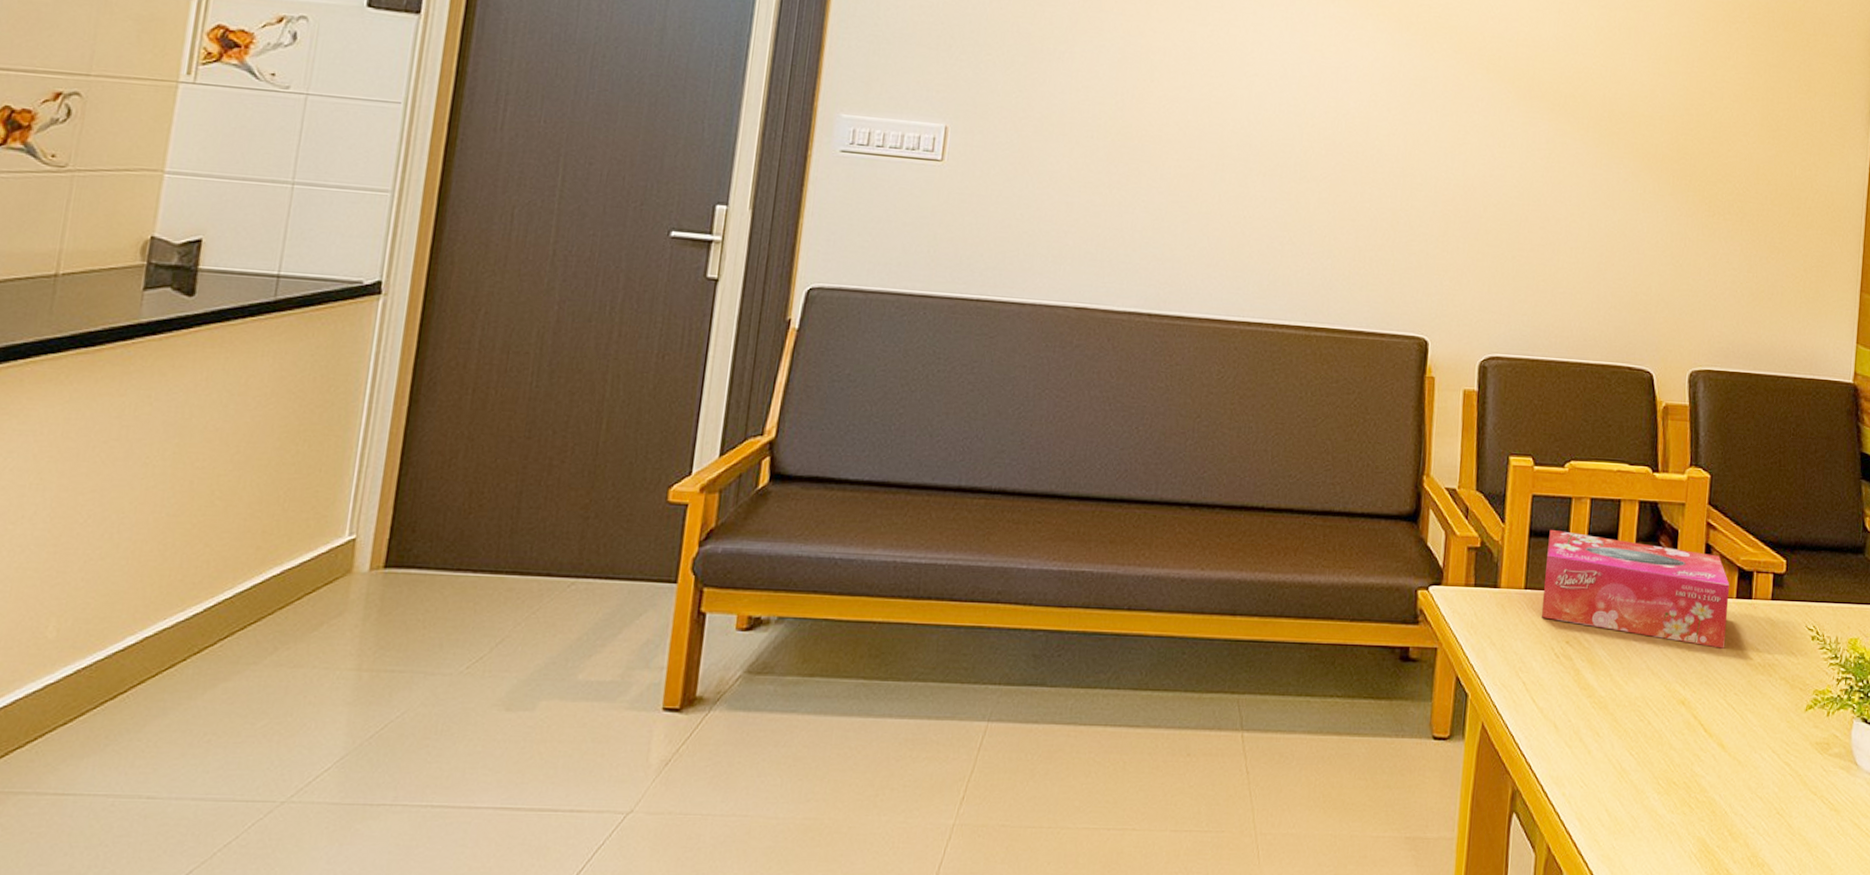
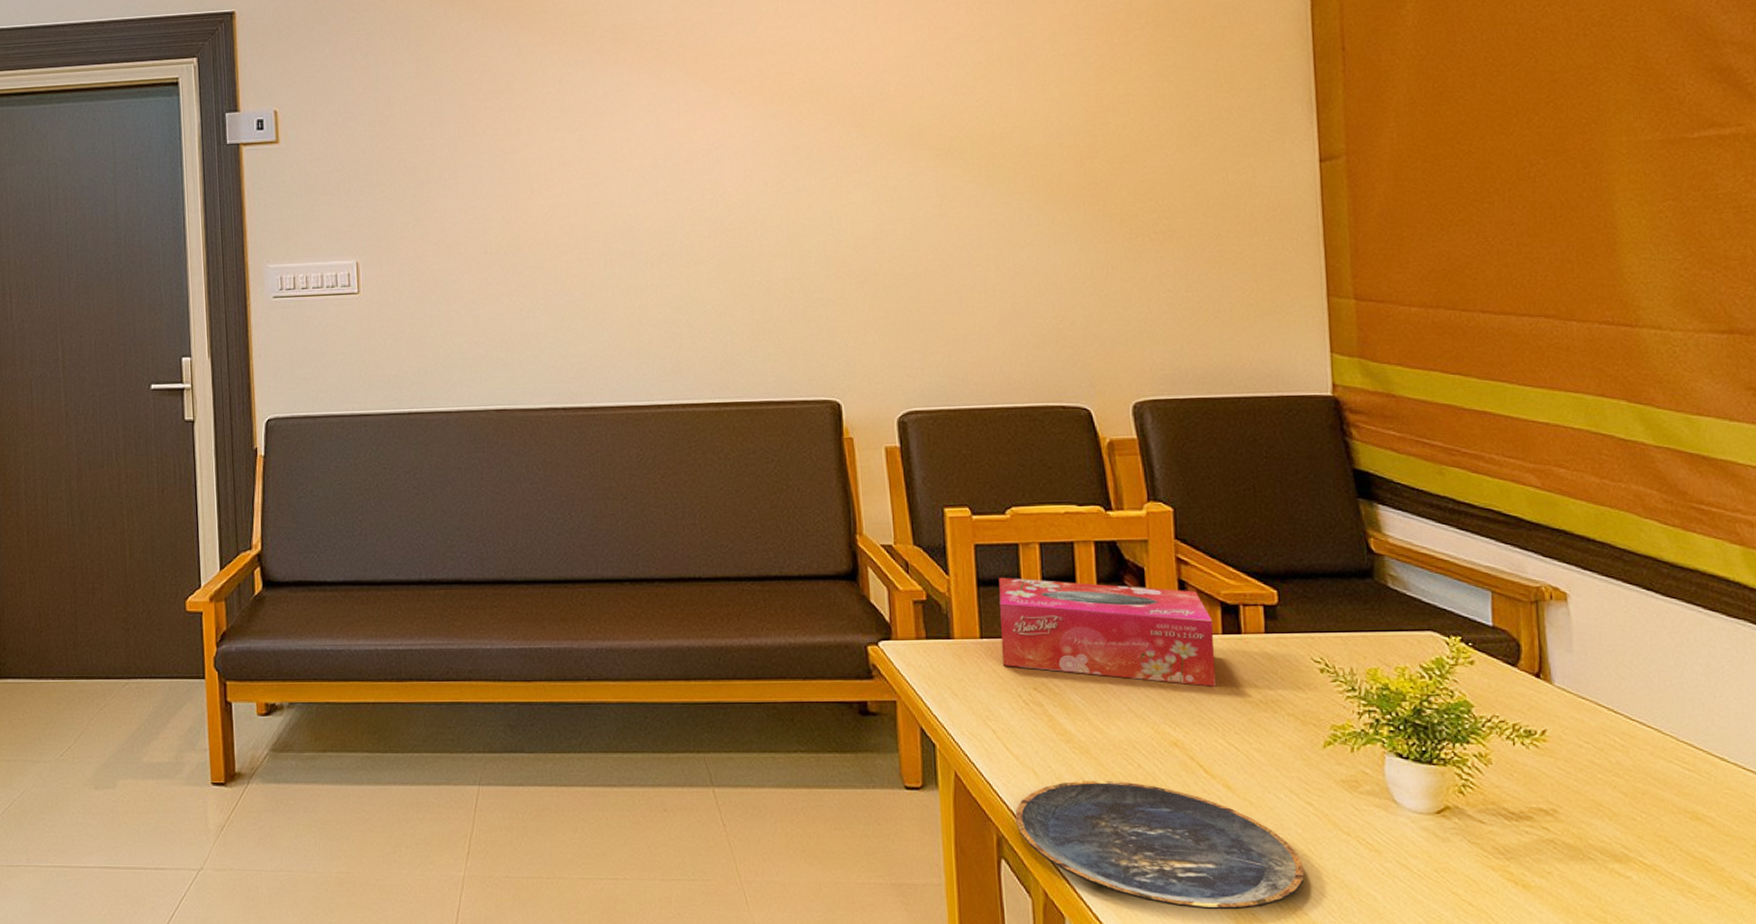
plate: none [1530,735,1775,866] -> present [1015,780,1304,910]

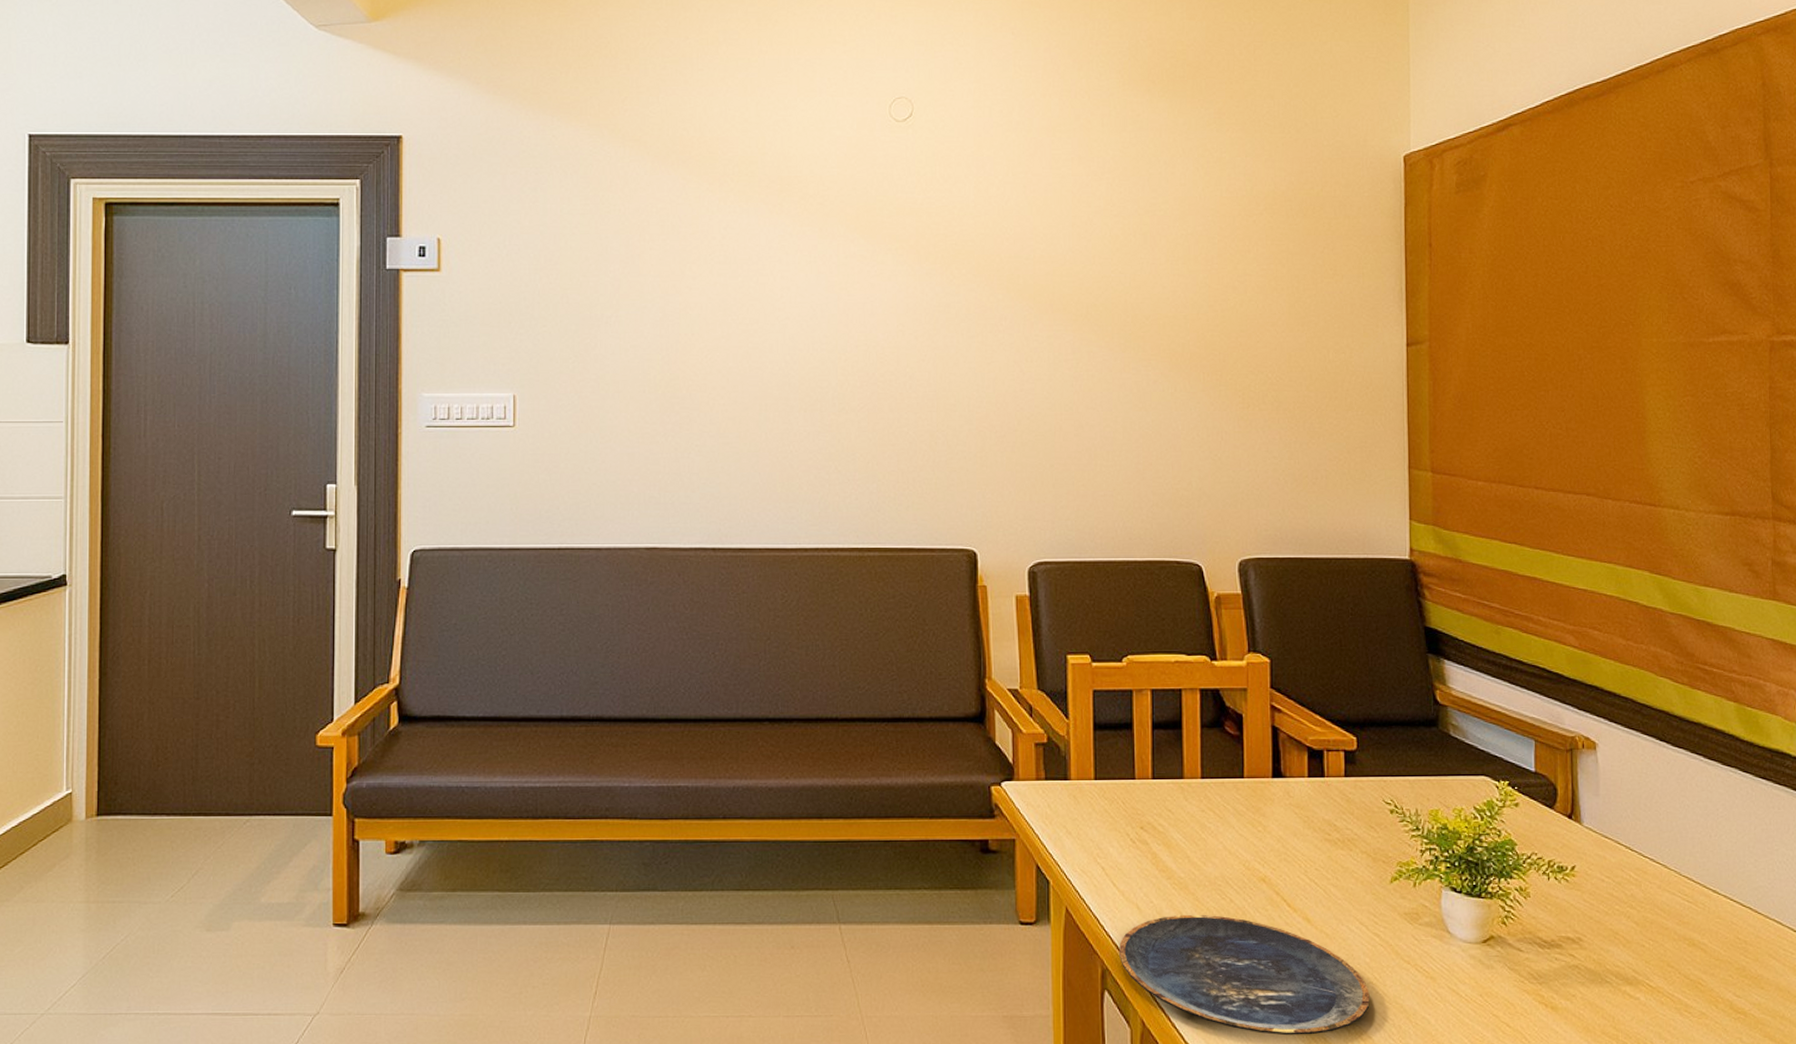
tissue box: present [999,577,1215,687] -> none [1113,721,1301,826]

